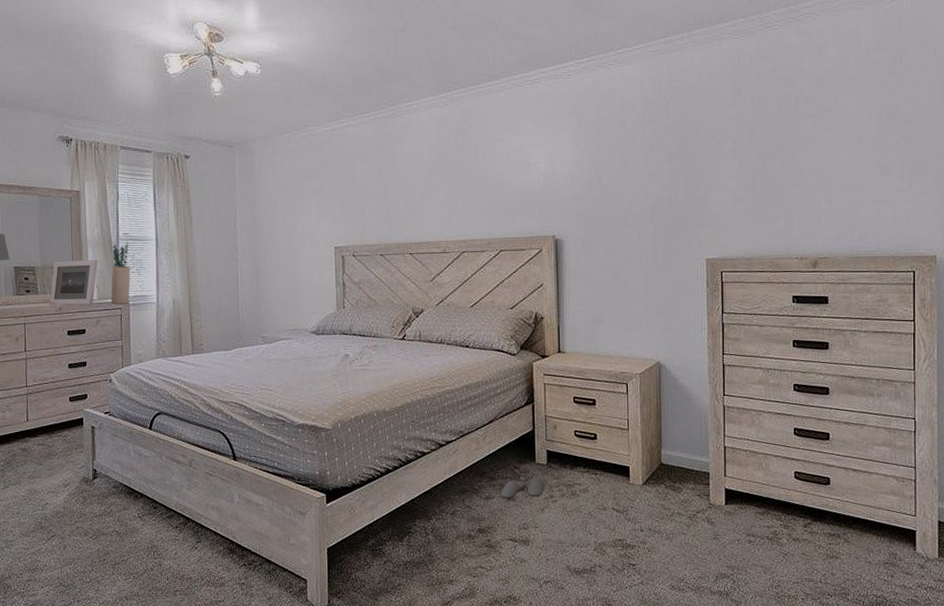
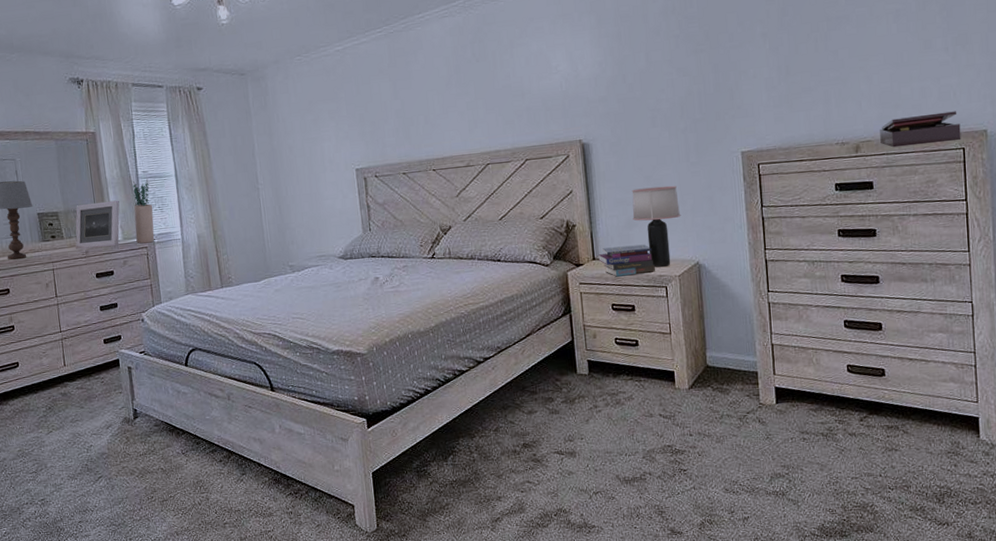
slippers: present [500,478,545,499] -> none [542,389,588,412]
books: none [564,341,617,371] -> present [598,244,655,277]
table lamp: none [599,286,646,365] -> present [631,185,681,268]
jewelry box: none [837,235,912,266] -> present [880,111,961,148]

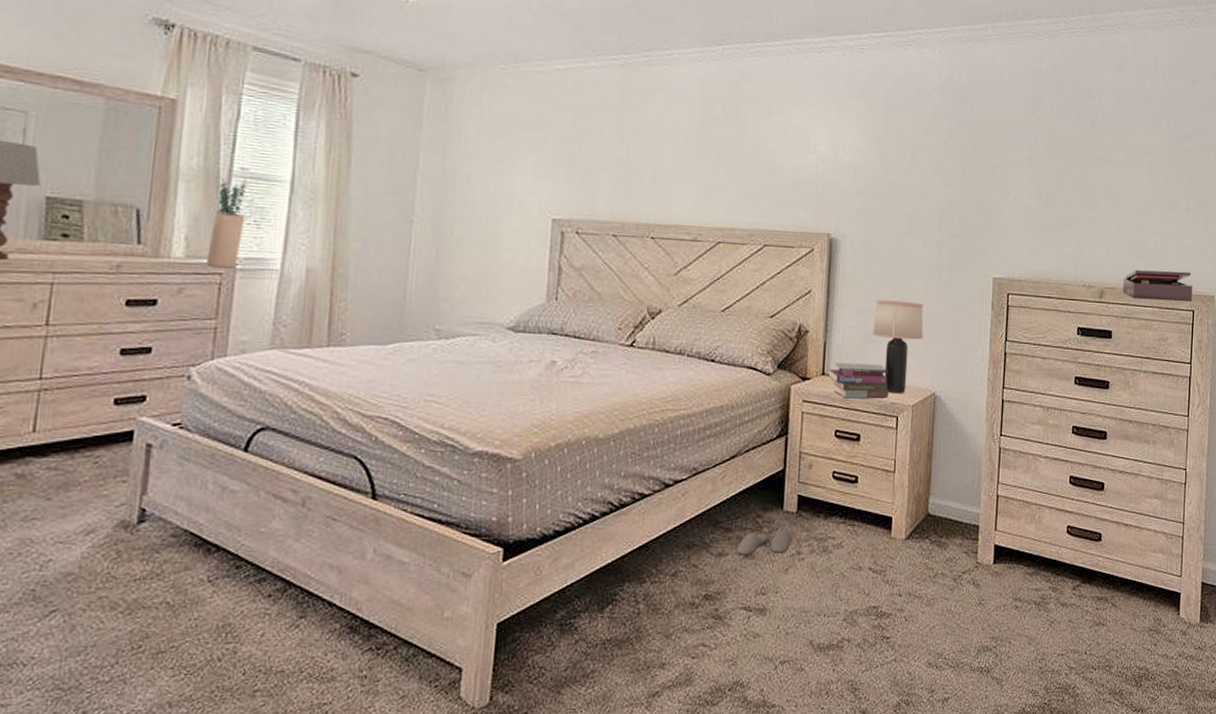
picture frame: present [75,200,120,249] -> none [99,196,192,265]
slippers: none [542,389,588,412] -> present [736,529,792,555]

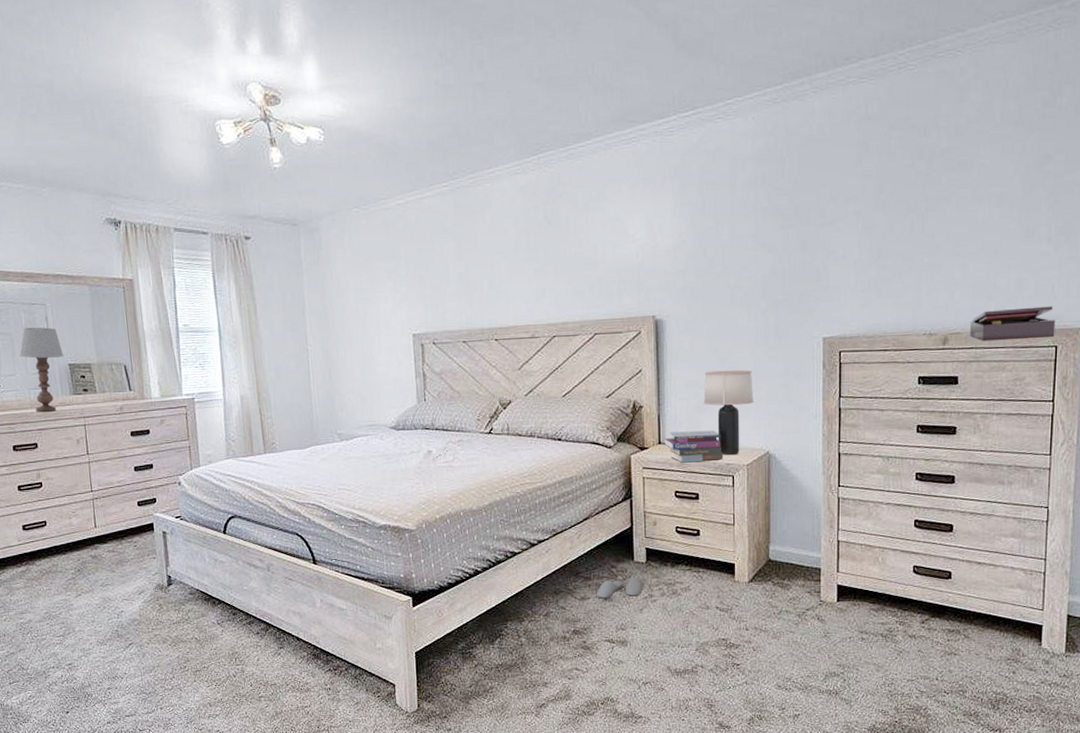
vase: present [206,178,249,269] -> none [172,333,195,403]

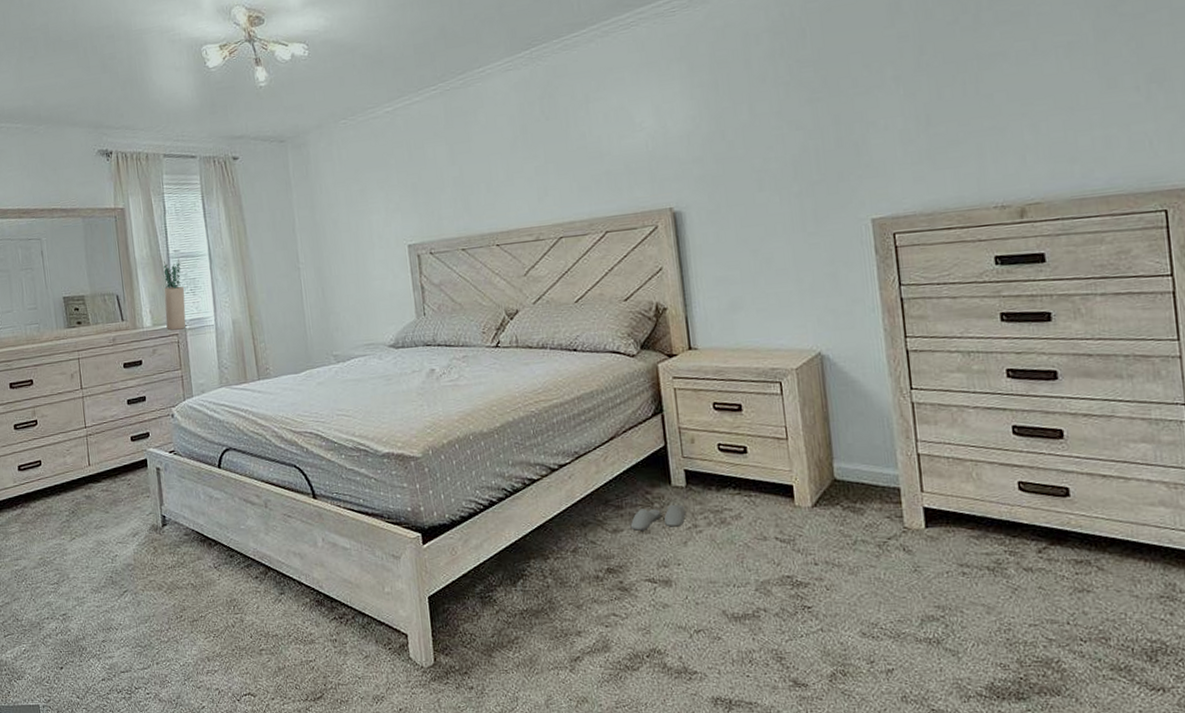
table lamp: present [19,327,64,413] -> none [16,261,59,349]
vase: none [172,333,195,403] -> present [163,258,186,331]
books: present [664,430,723,463] -> none [695,331,766,370]
table lamp: present [703,369,755,456] -> none [735,260,798,360]
jewelry box: present [970,306,1056,342] -> none [1051,164,1162,211]

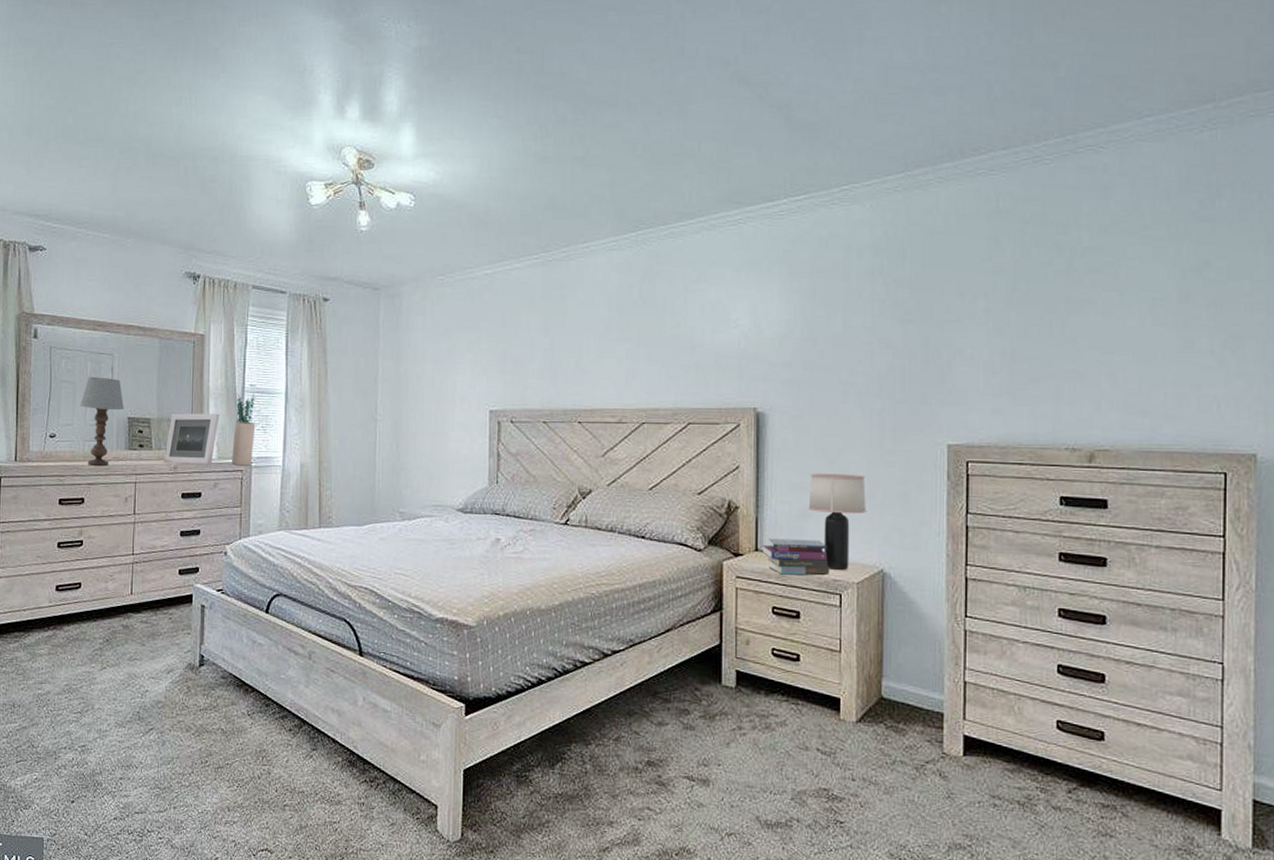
table lamp: none [16,261,59,349] -> present [80,377,125,467]
picture frame: none [101,282,150,337] -> present [163,413,219,465]
slippers: present [630,504,686,531] -> none [675,703,732,727]
books: none [695,331,766,370] -> present [762,538,829,575]
table lamp: none [735,260,798,360] -> present [808,473,867,571]

